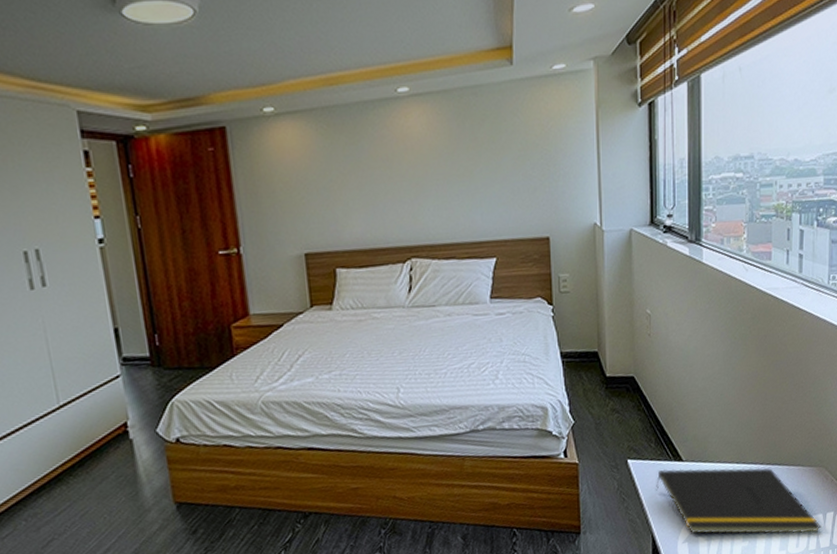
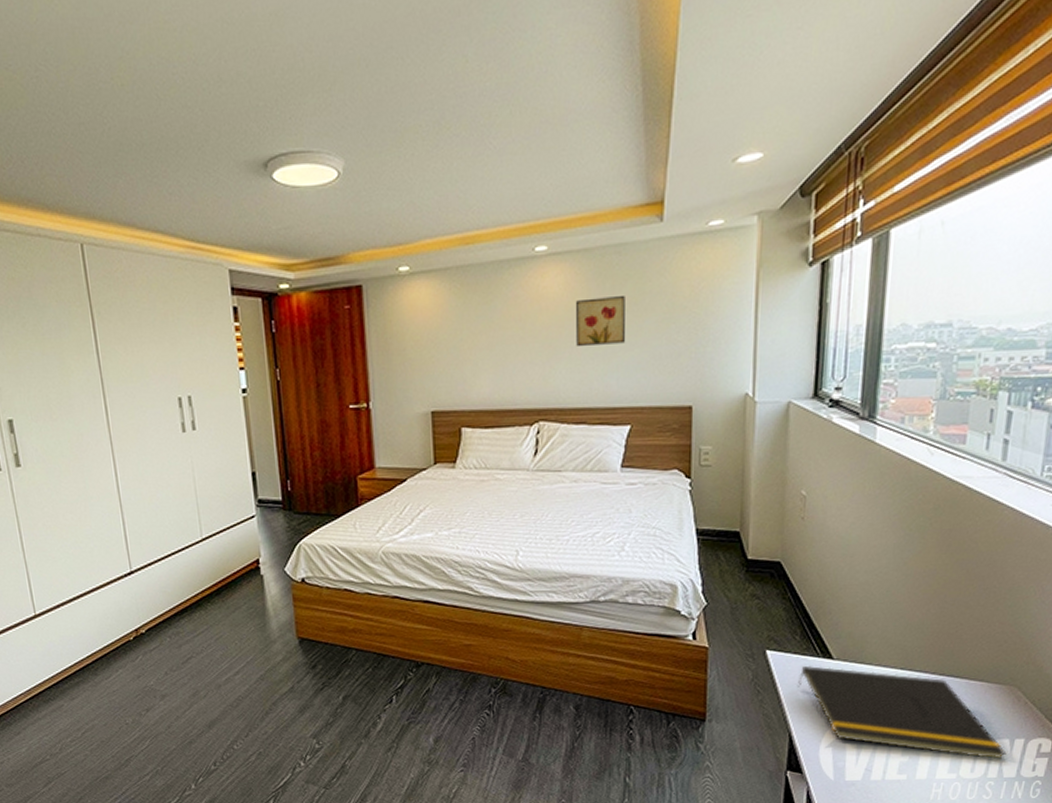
wall art: none [438,134,487,184] -> present [575,294,626,346]

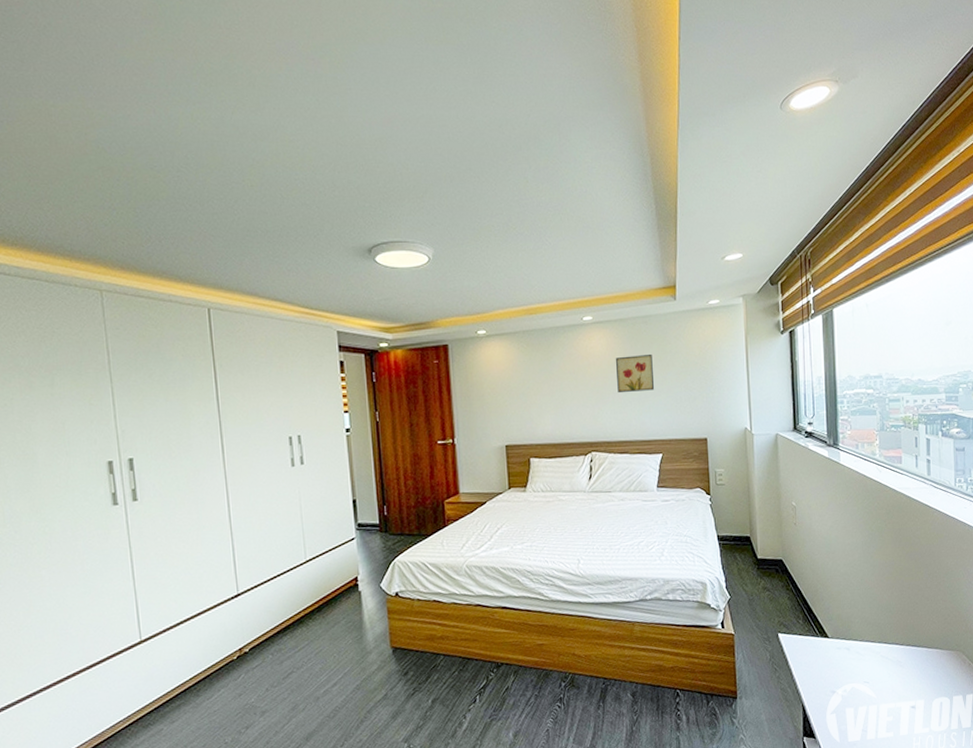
notepad: present [796,666,1007,758] -> none [804,644,962,712]

